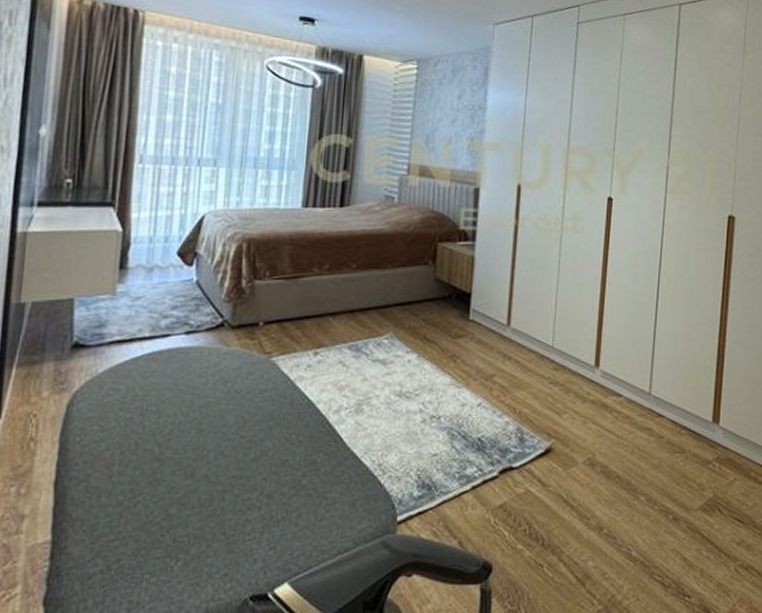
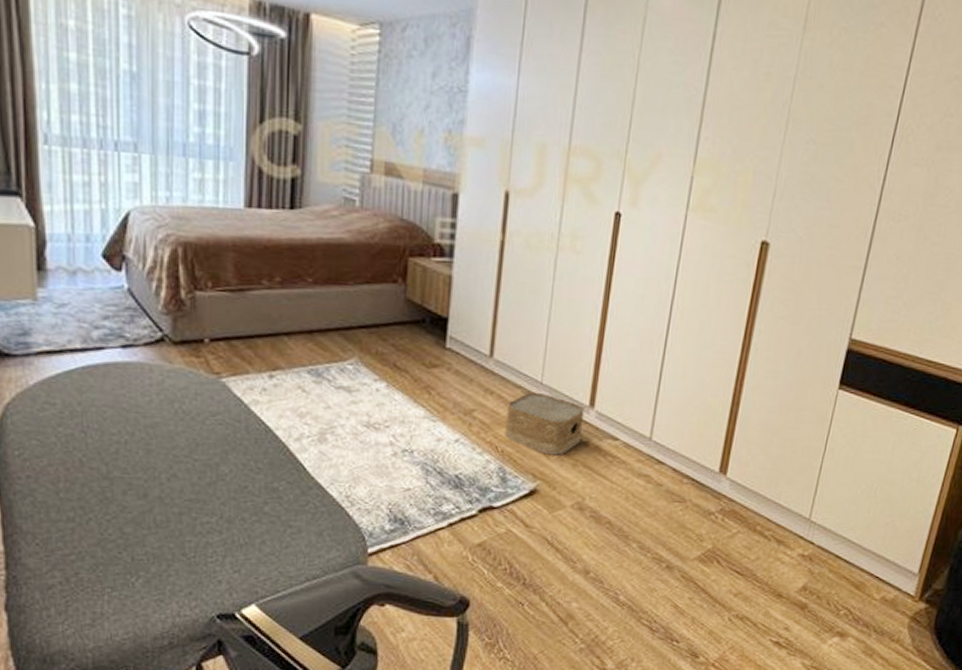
woven basket: none [522,356,591,414] -> present [505,392,585,455]

